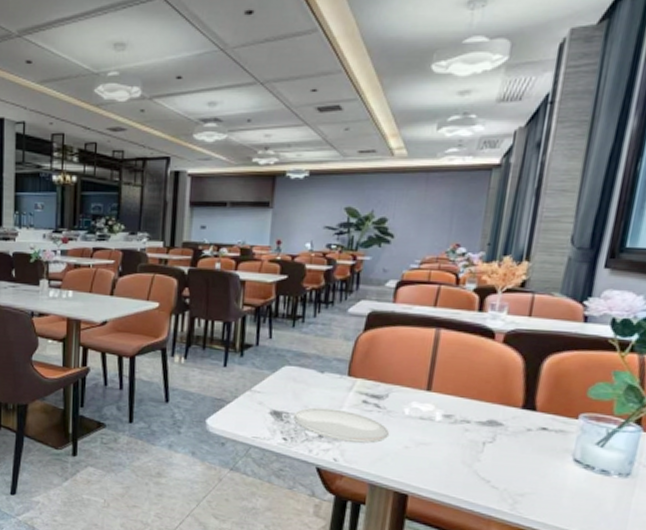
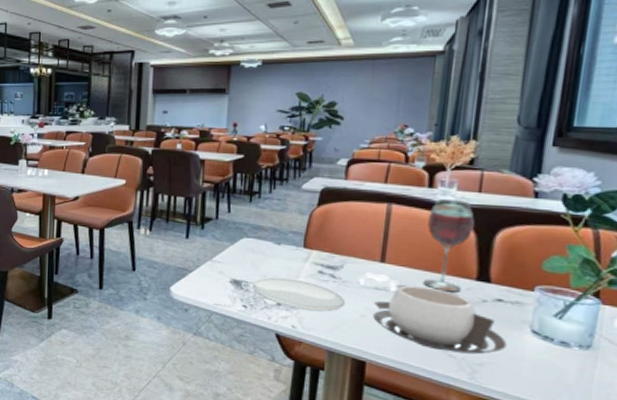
cup: none [417,414,550,485] -> present [373,285,507,355]
wineglass: none [468,324,523,422] -> present [423,199,475,293]

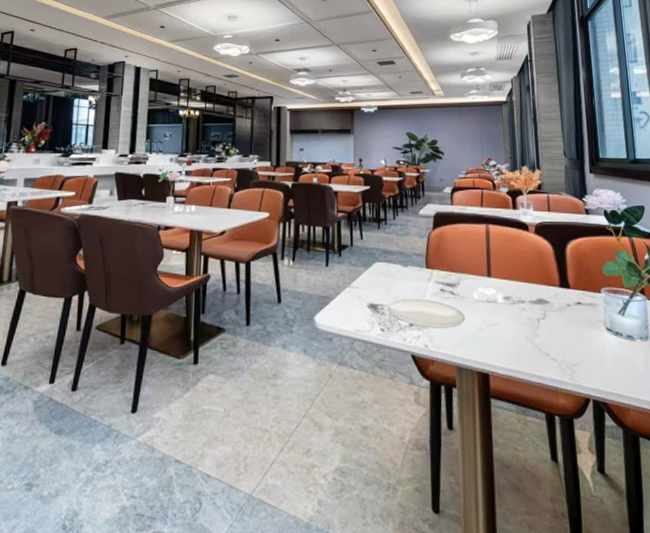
cup: present [373,285,507,355] -> none [487,297,592,356]
wineglass: present [423,199,475,293] -> none [517,219,550,299]

